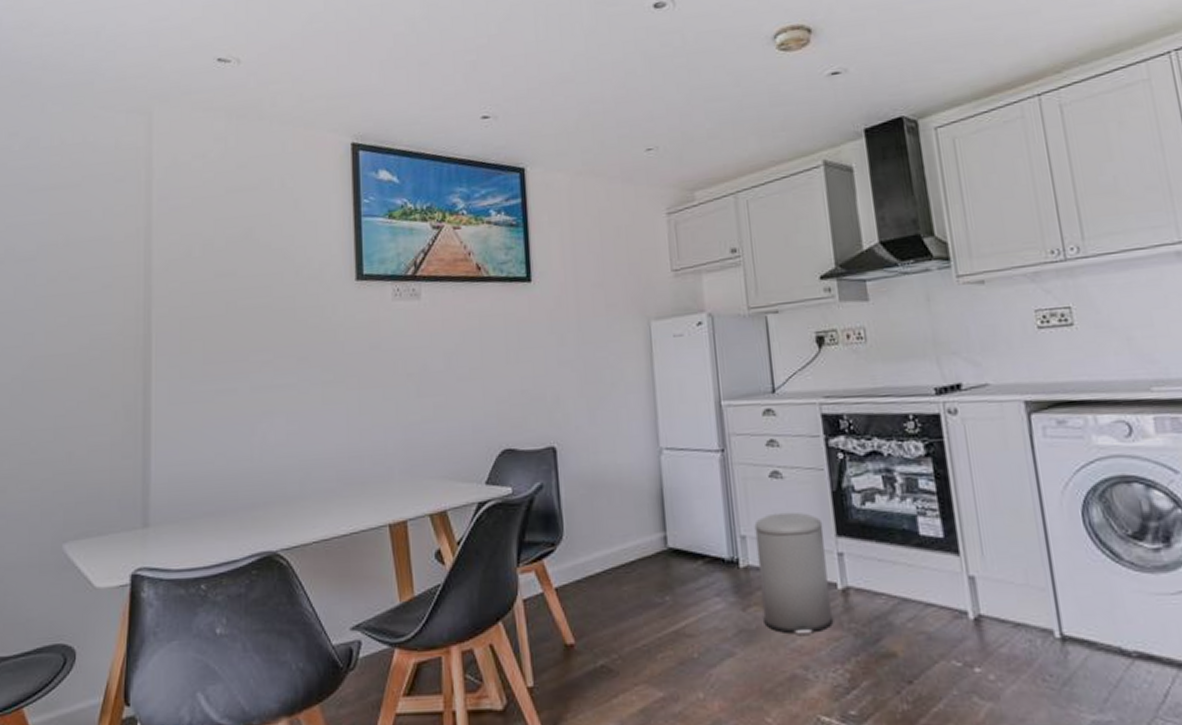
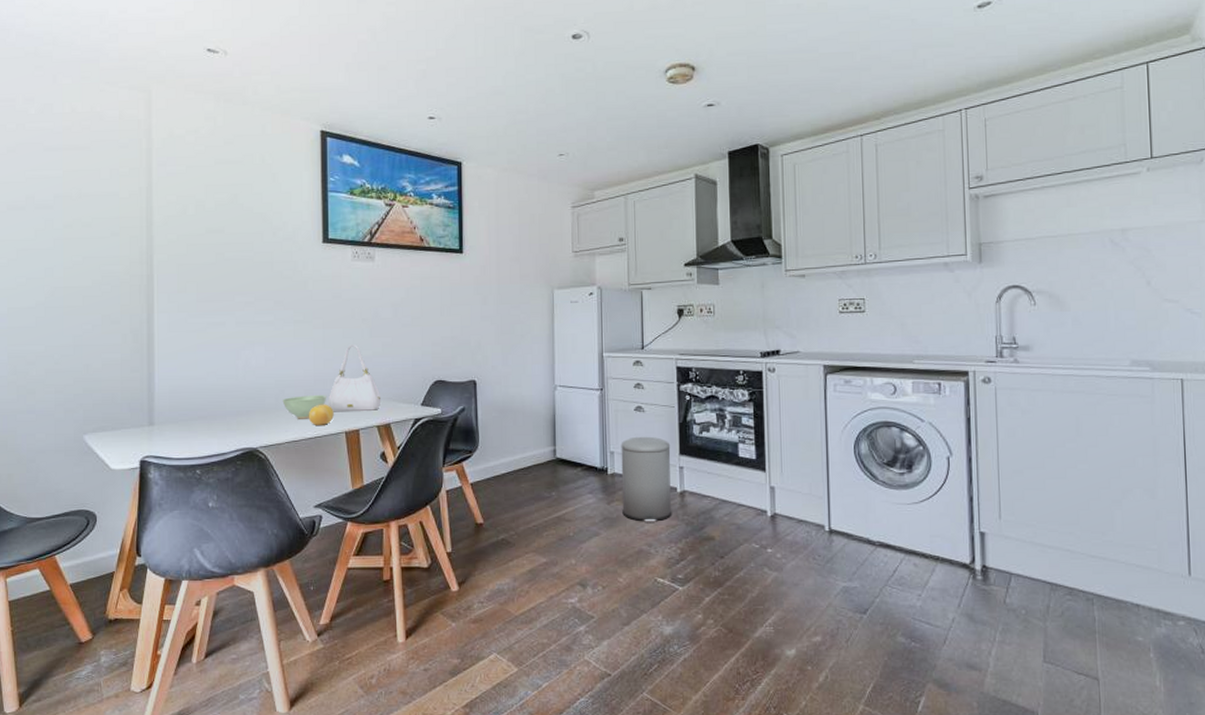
bowl: none [308,476,365,511] -> present [282,395,327,419]
fruit: none [341,488,374,519] -> present [308,404,334,426]
handbag: none [367,408,433,499] -> present [329,345,380,412]

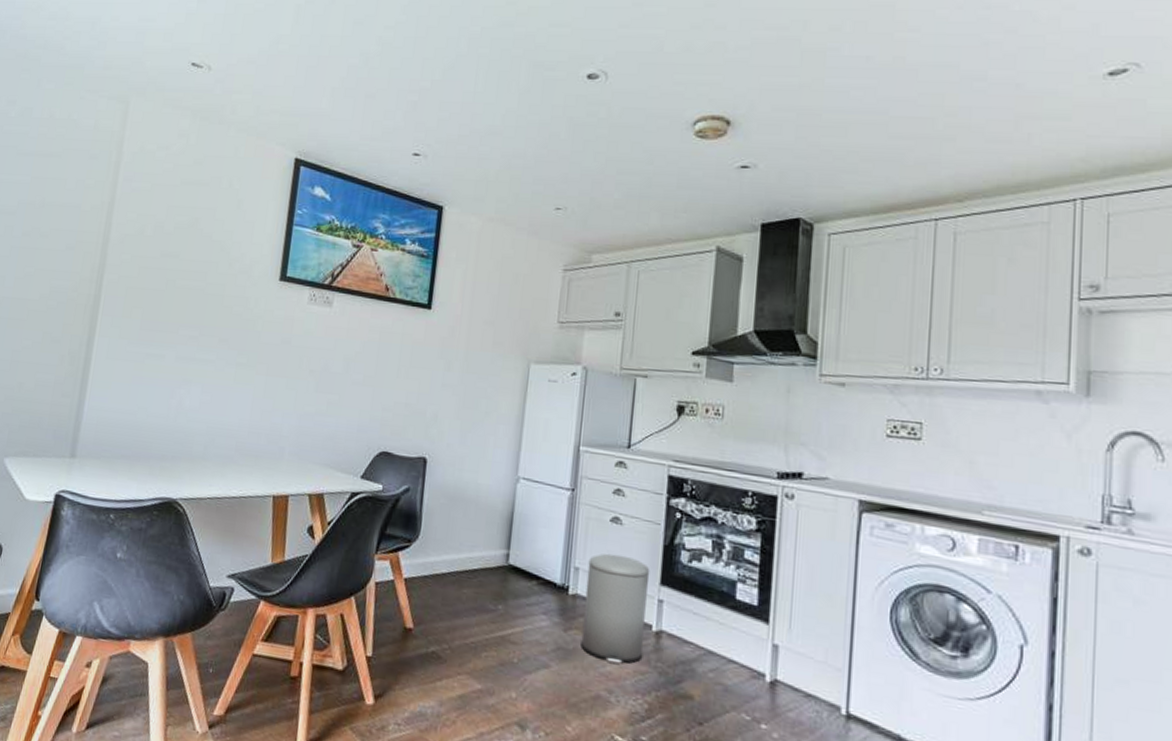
bowl: present [282,395,327,419] -> none [211,447,260,475]
fruit: present [308,404,334,426] -> none [235,460,264,486]
handbag: present [329,345,380,412] -> none [260,397,318,476]

